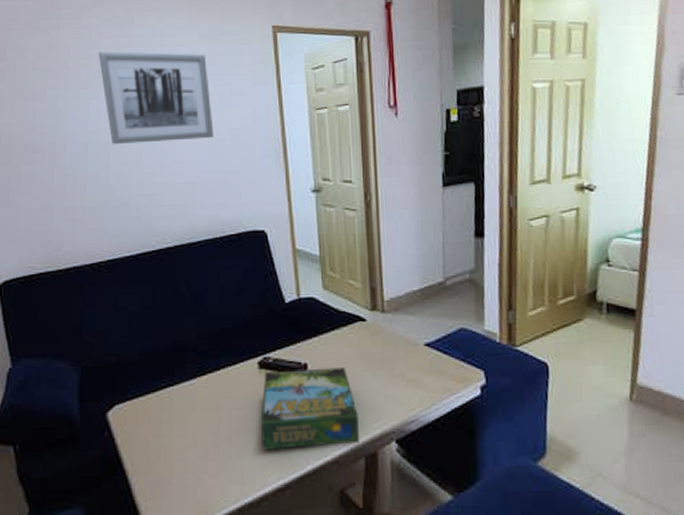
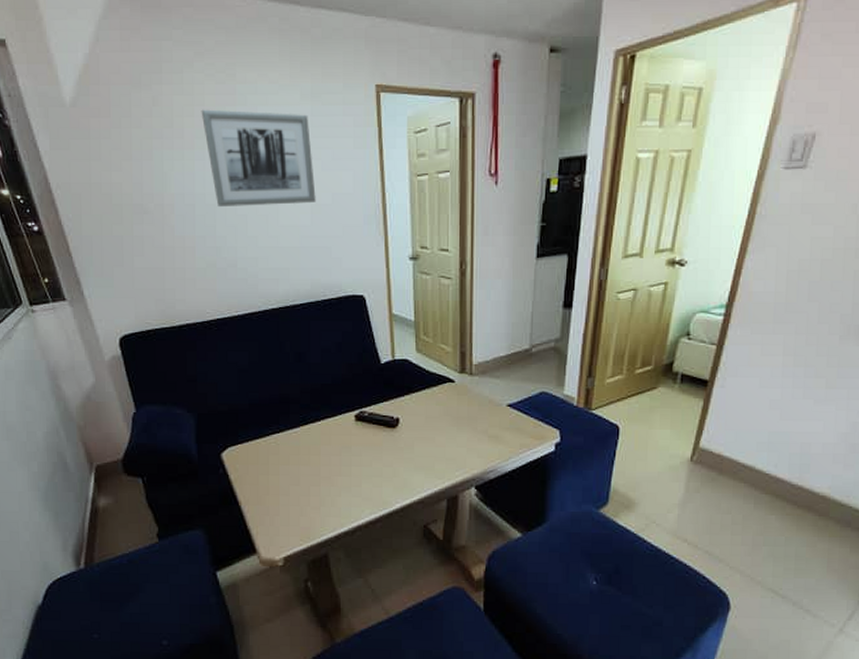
board game: present [260,367,359,450] -> none [355,422,443,490]

